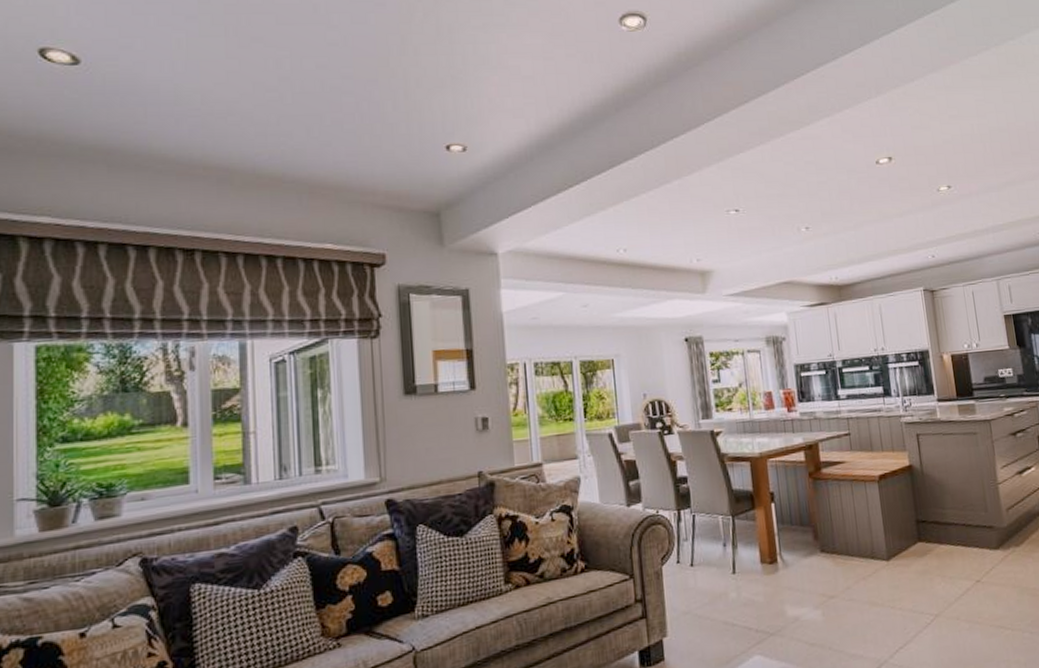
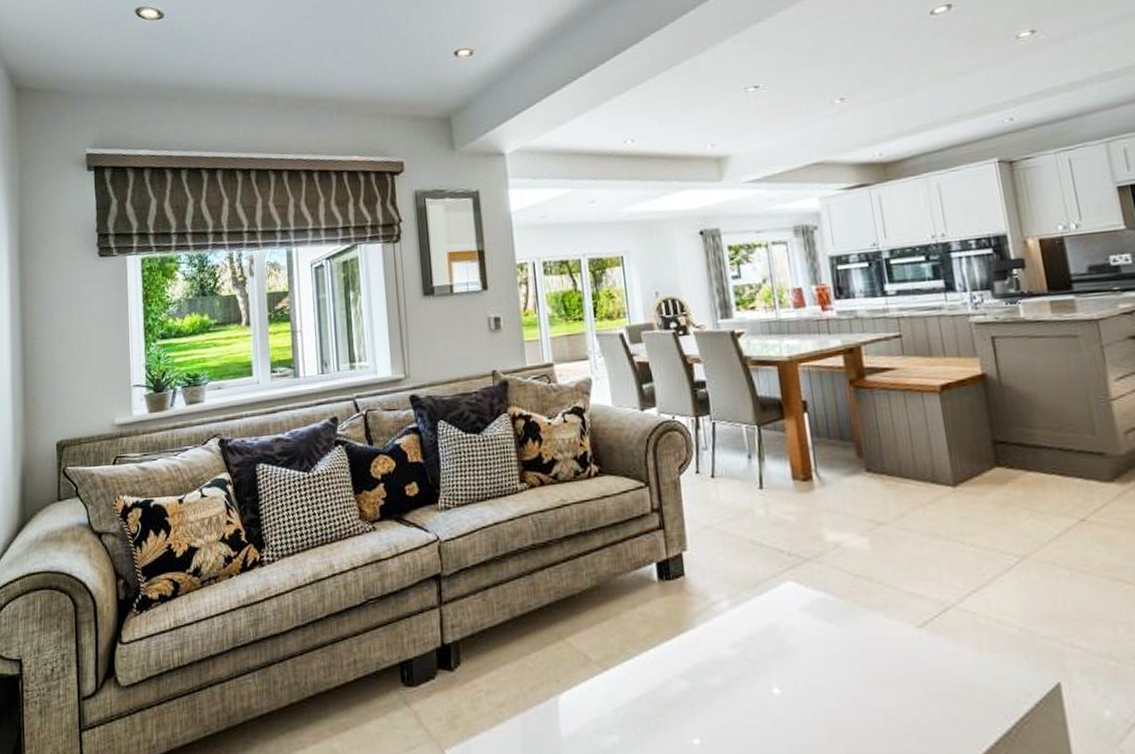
coffee maker: none [914,370,947,404] -> present [986,258,1034,300]

